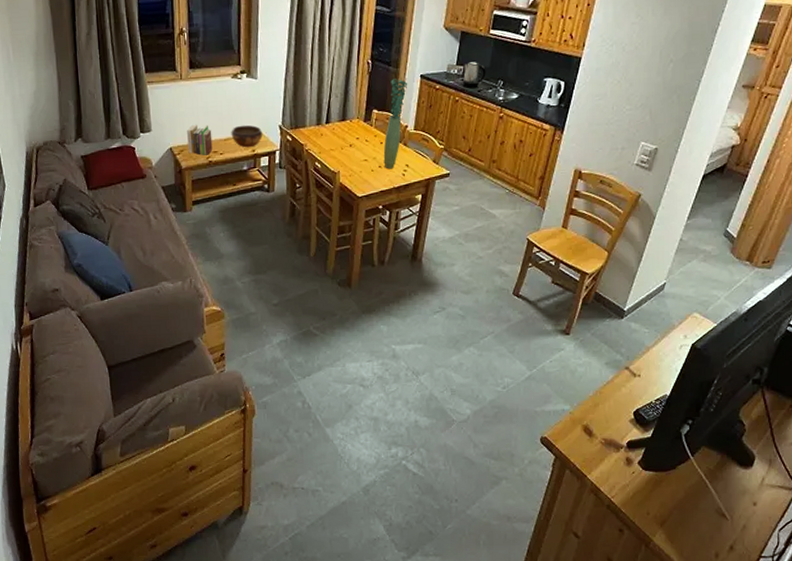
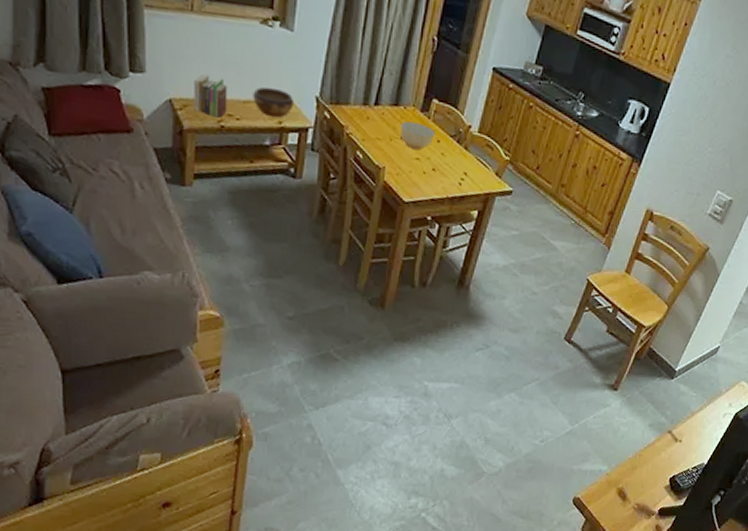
bowl: none [348,131,378,154] -> present [400,121,435,151]
vase: present [383,75,408,169] -> none [438,61,478,175]
kettle: present [462,62,486,89] -> none [539,63,567,97]

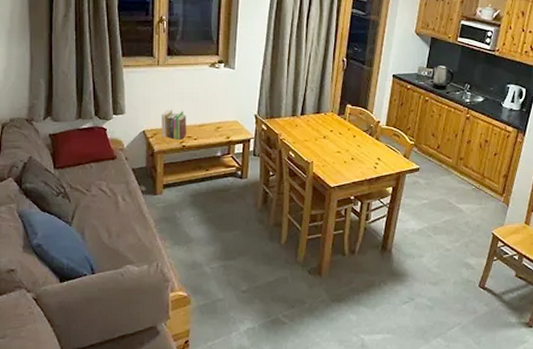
decorative bowl: present [253,87,293,118] -> none [206,112,237,135]
bowl: present [400,121,435,151] -> none [322,124,351,145]
kettle: none [539,63,567,97] -> present [432,66,454,90]

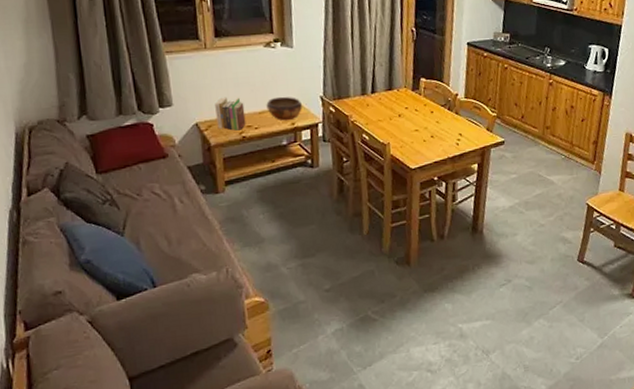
decorative bowl: none [206,112,237,135] -> present [266,96,302,121]
kettle: present [432,66,454,90] -> none [509,29,533,56]

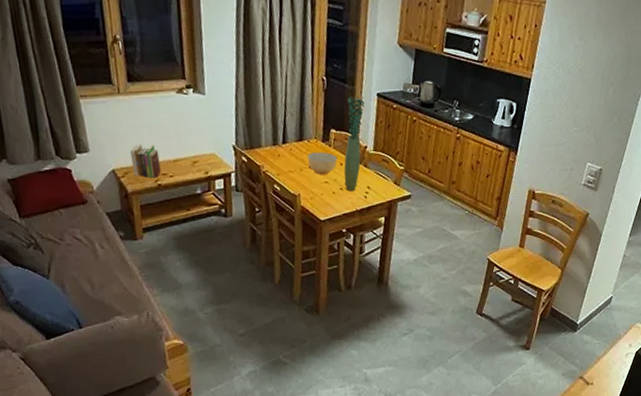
decorative bowl: present [266,96,302,121] -> none [180,145,215,170]
bowl: none [396,100,428,124] -> present [307,152,338,175]
vase: none [434,43,455,139] -> present [344,93,365,192]
kettle: none [509,29,533,56] -> present [419,81,442,109]

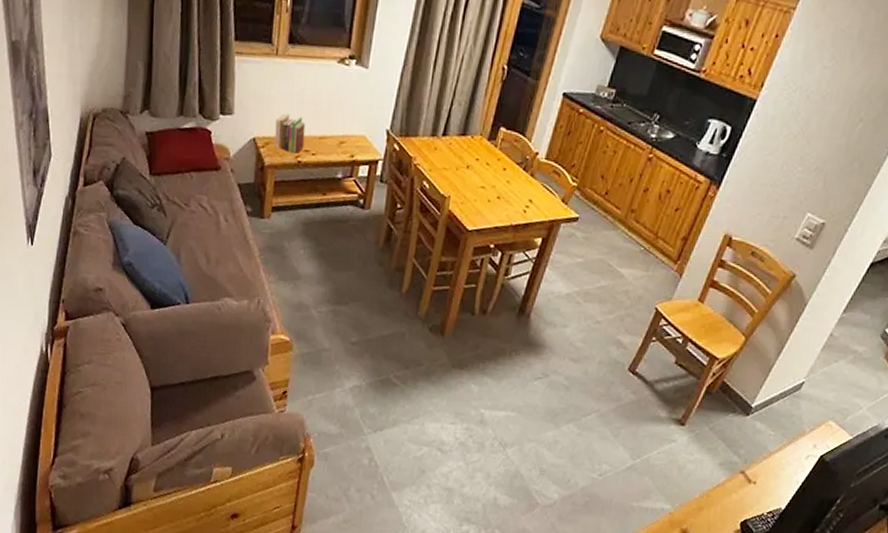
bowl: present [307,152,338,175] -> none [466,150,501,179]
vase: present [344,93,365,192] -> none [503,88,547,203]
kettle: present [419,81,442,109] -> none [610,86,642,120]

